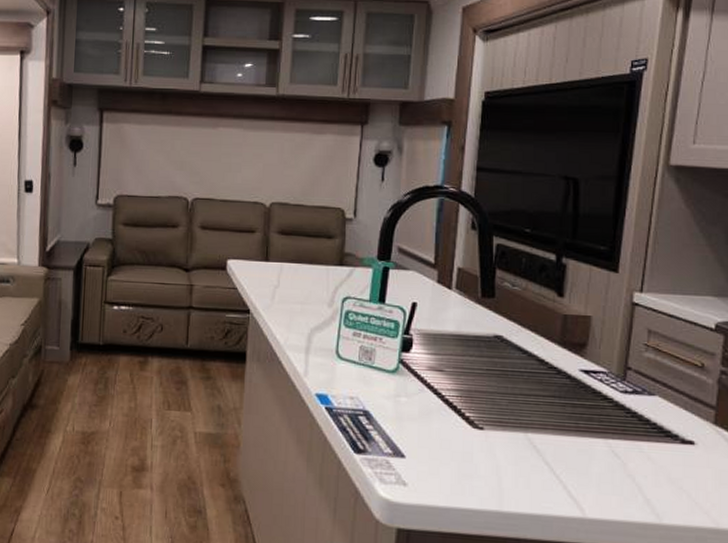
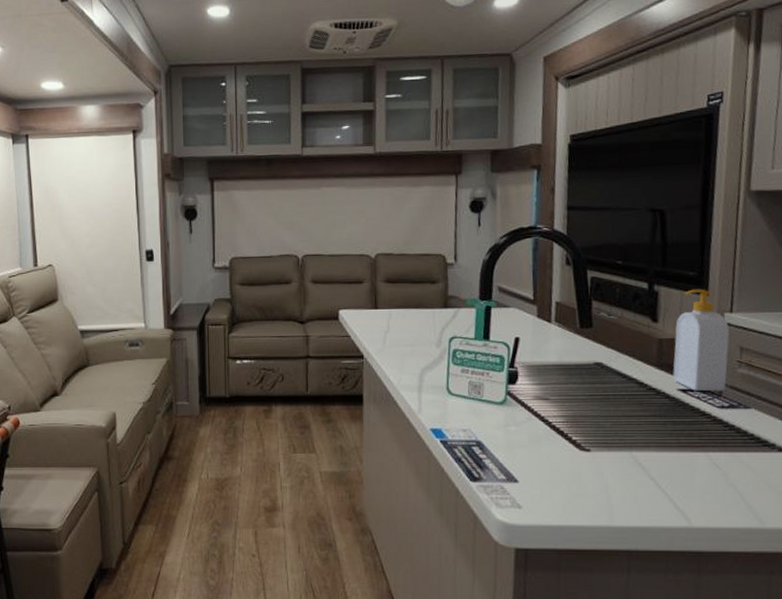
soap bottle: none [576,264,638,376] -> present [673,289,730,392]

